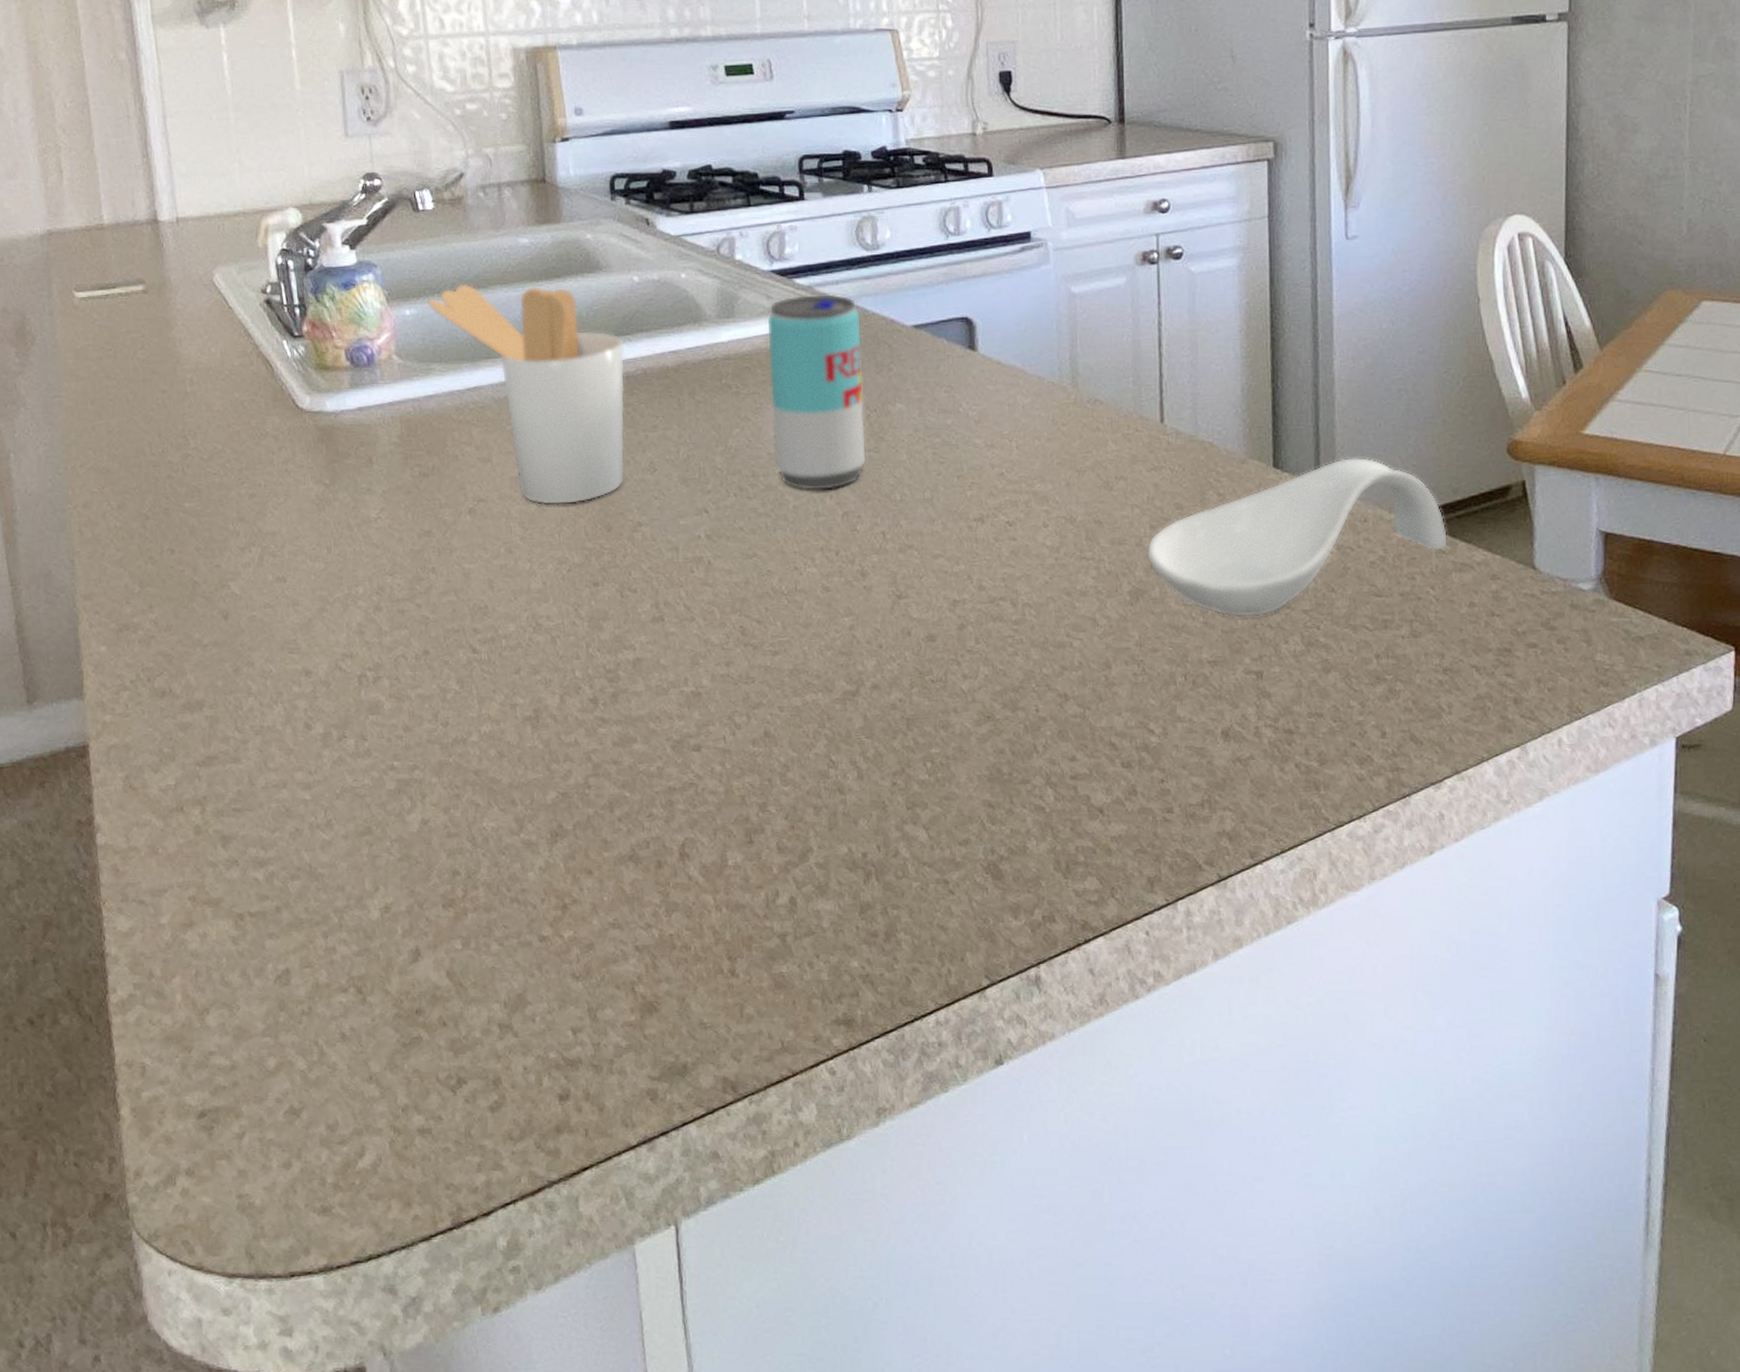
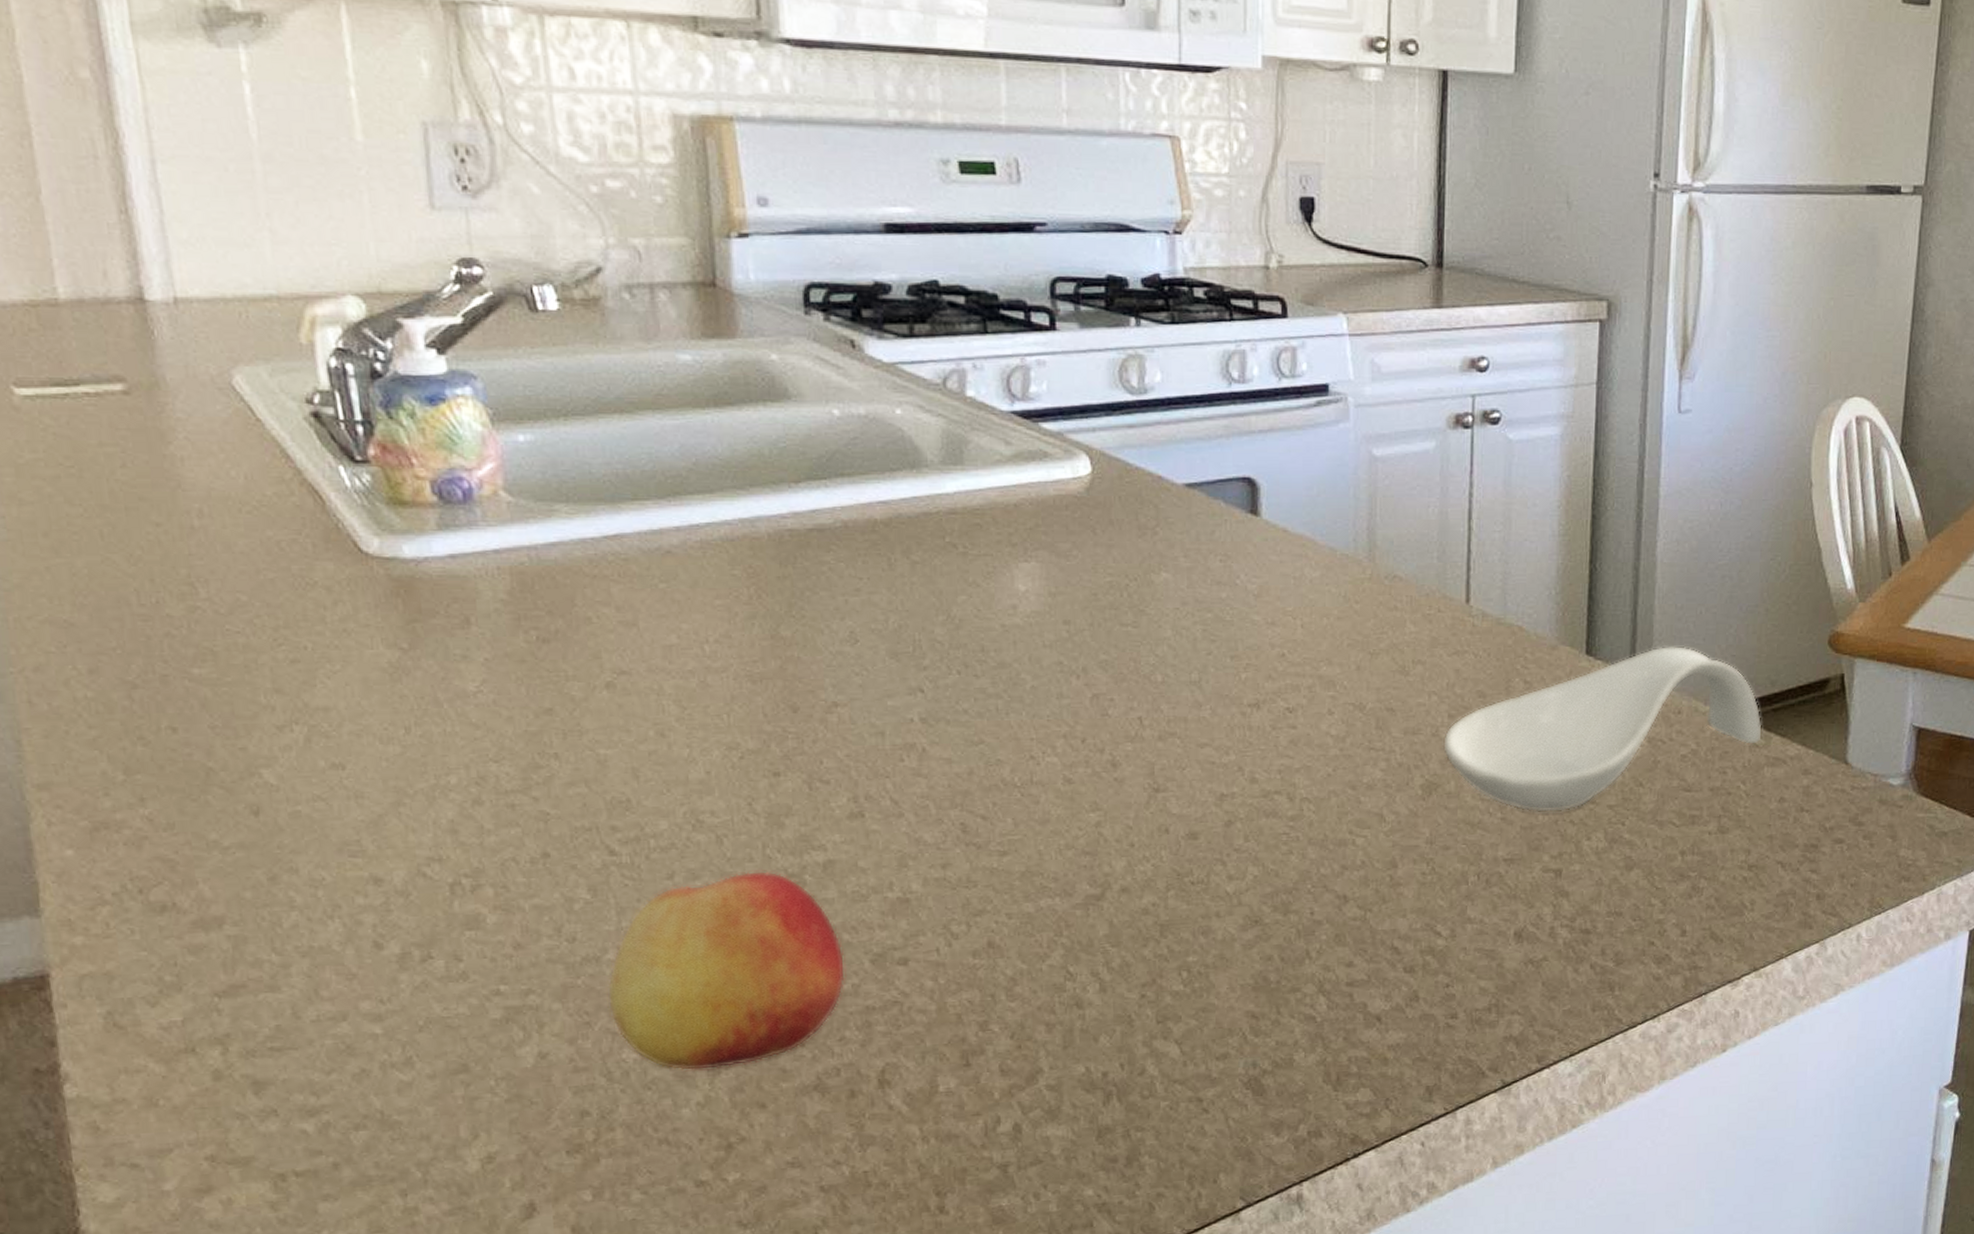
utensil holder: present [427,283,626,505] -> none [548,406,820,680]
apple: none [471,666,652,840] -> present [606,870,846,1071]
beverage can: present [766,293,867,491] -> none [1003,441,1124,670]

